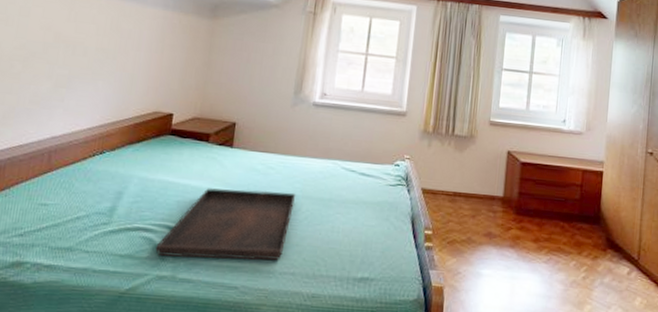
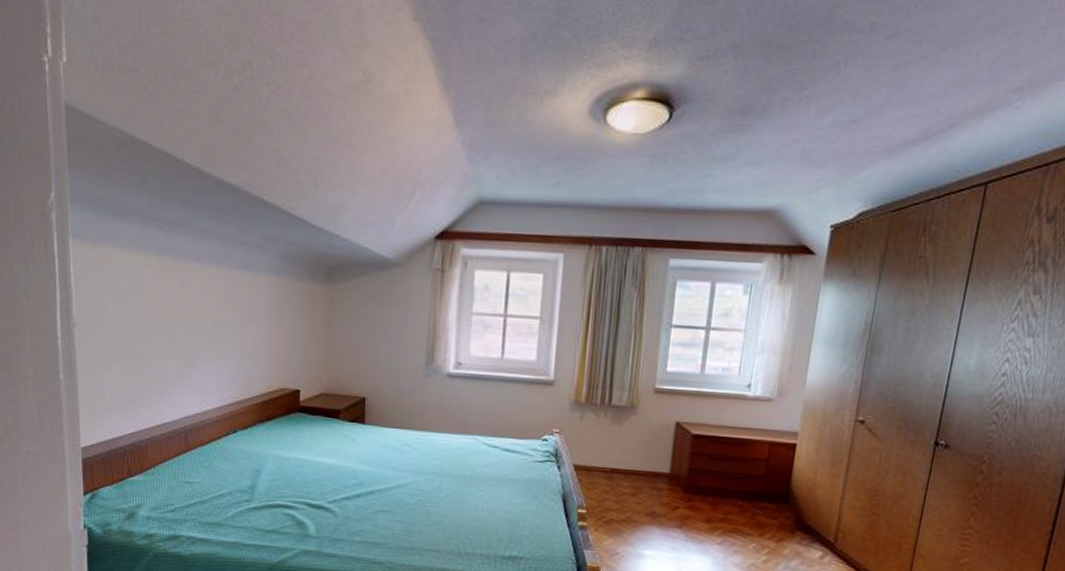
serving tray: present [155,188,296,261] -> none [299,466,436,538]

